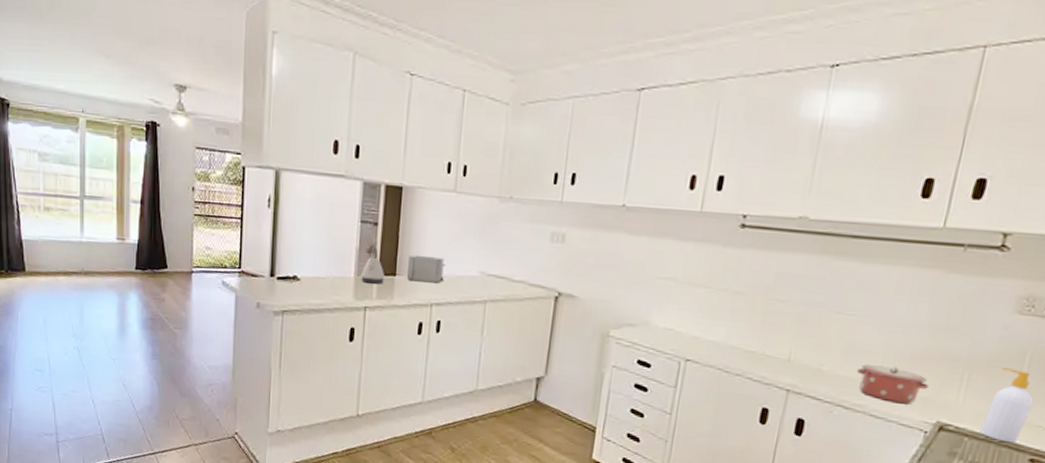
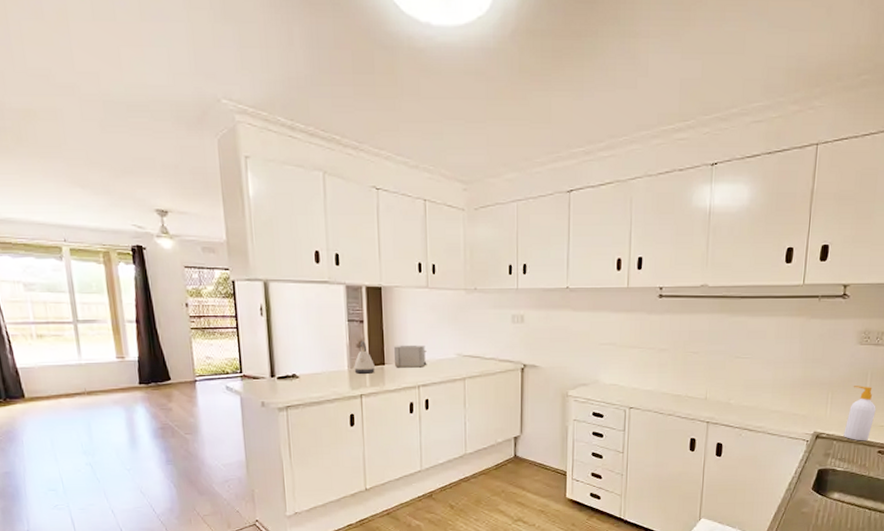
casserole: present [856,364,929,405] -> none [754,393,806,422]

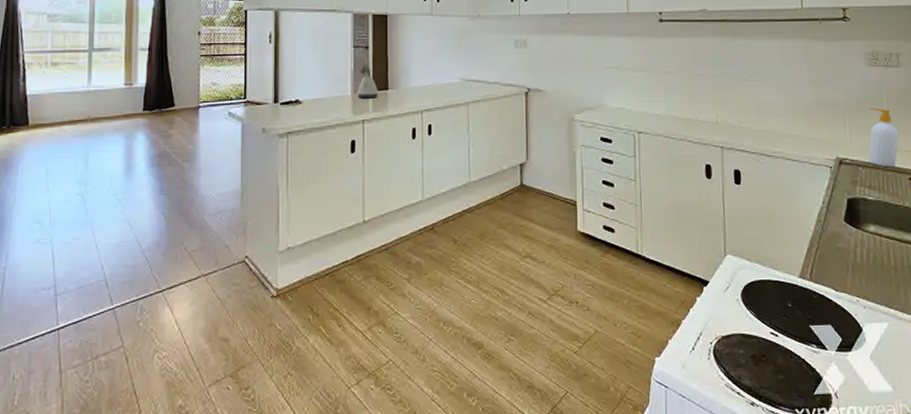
toaster: present [393,344,427,369] -> none [397,69,431,94]

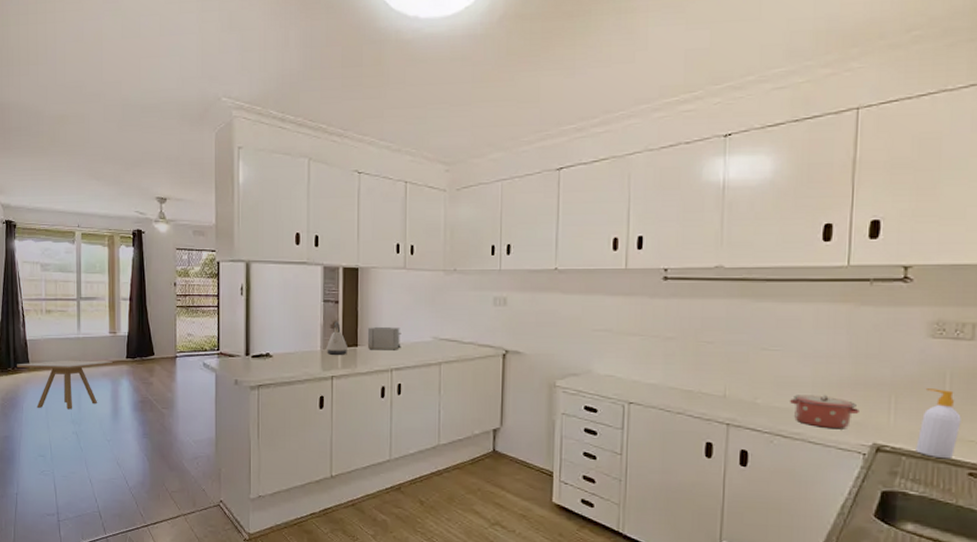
side table: none [12,114,127,169] -> present [16,360,113,410]
toaster: none [397,69,431,94] -> present [367,326,401,351]
casserole: none [768,116,823,147] -> present [789,394,859,429]

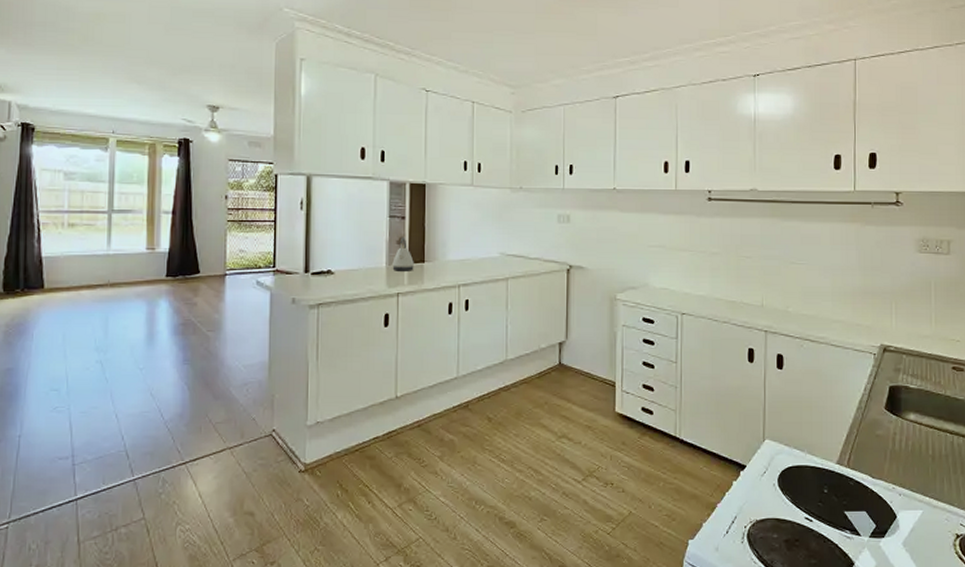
side table: present [16,360,113,410] -> none [26,279,149,336]
toaster: present [367,326,401,351] -> none [434,242,469,267]
casserole: present [789,394,859,429] -> none [814,302,869,333]
soap bottle: present [916,388,961,459] -> none [913,296,944,356]

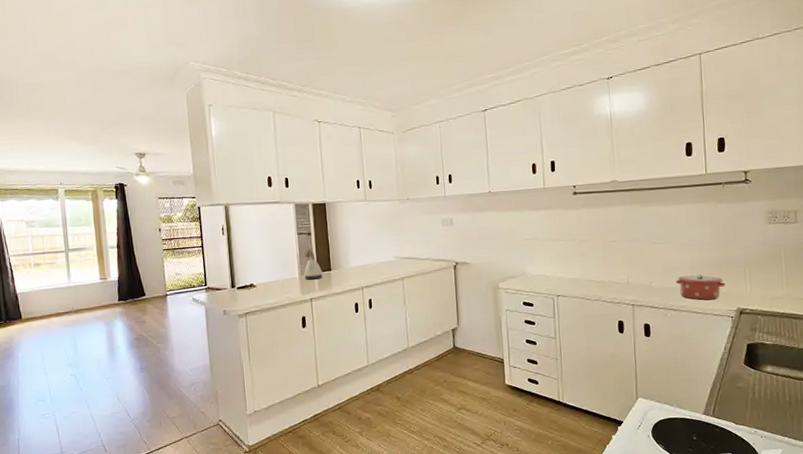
casserole: none [814,302,869,333] -> present [675,274,725,301]

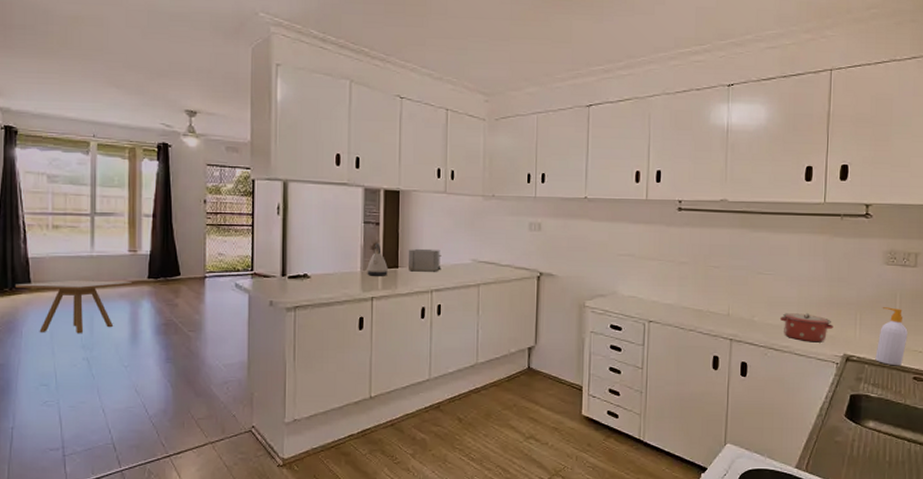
side table: none [8,305,105,356] -> present [14,280,132,334]
toaster: none [338,250,369,274] -> present [408,248,442,273]
soap bottle: none [766,262,795,315] -> present [875,307,908,366]

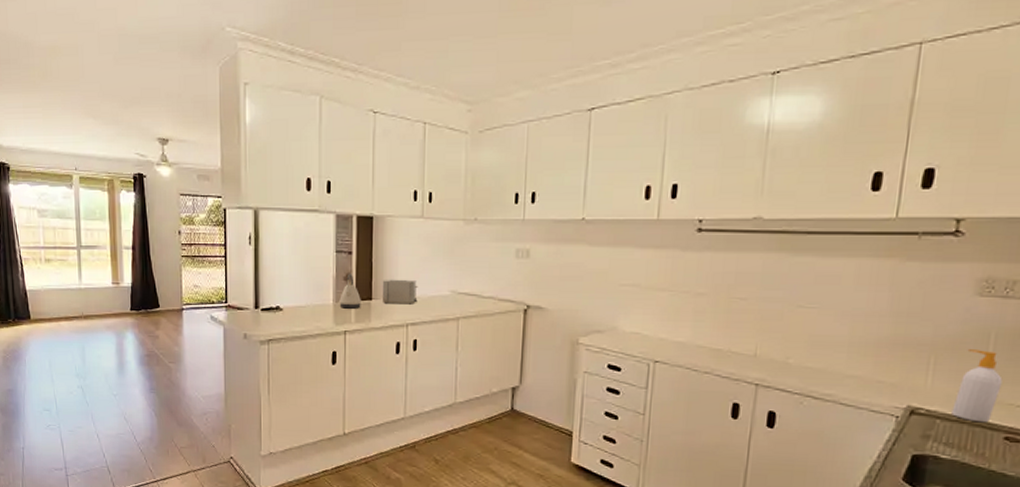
side table: present [14,280,132,334] -> none [16,311,116,363]
casserole: present [779,312,833,343] -> none [822,354,896,391]

